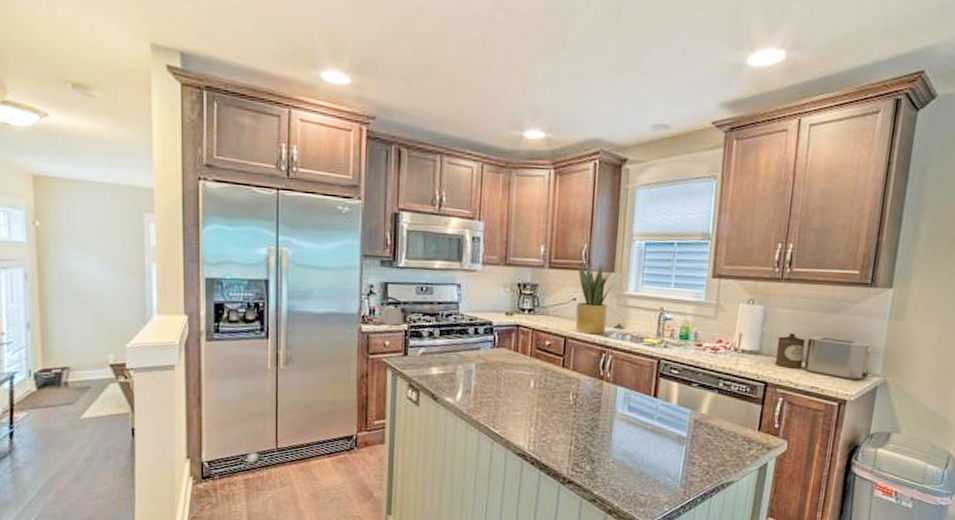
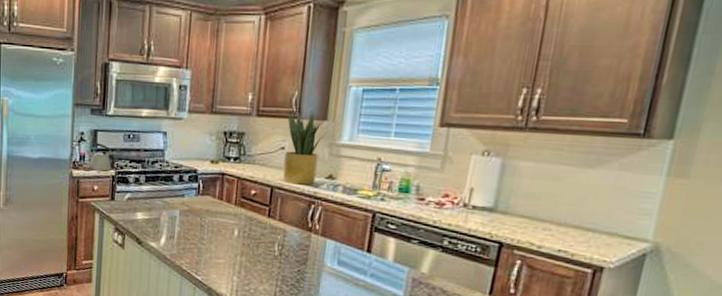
canister: present [775,333,805,369] -> none [513,189,553,229]
toaster: present [803,335,874,381] -> none [549,192,644,246]

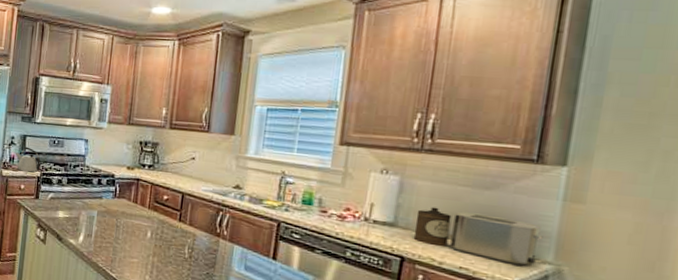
planter: present [282,110,327,185] -> none [193,125,234,194]
canister: none [513,189,553,229] -> present [413,207,452,246]
toaster: none [549,192,644,246] -> present [449,211,543,266]

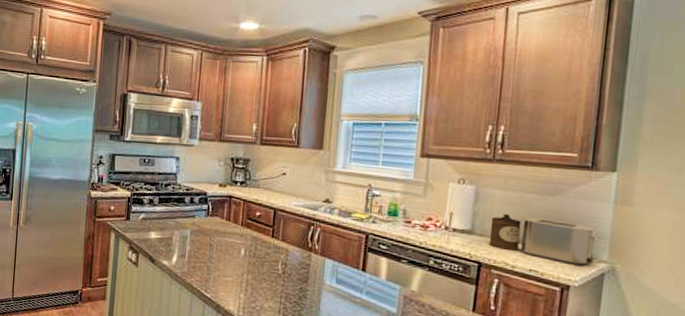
kettle: present [15,146,41,173] -> none [104,166,131,194]

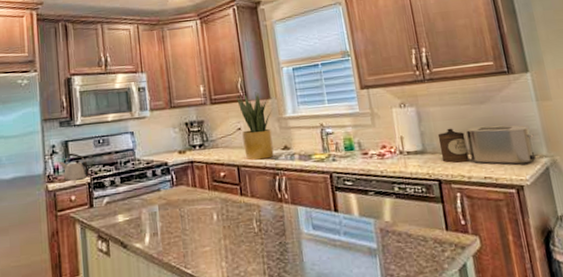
kettle: none [104,166,131,194] -> present [59,153,89,182]
planter: none [284,140,323,208] -> present [236,92,274,160]

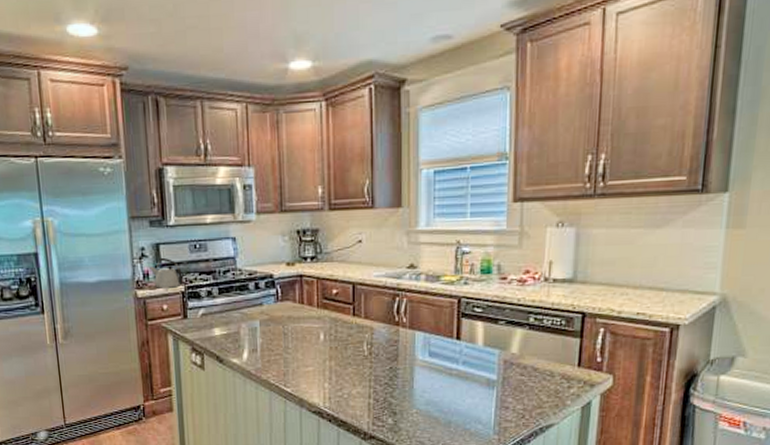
planter: present [236,92,274,160] -> none [361,198,403,278]
canister: present [437,128,469,163] -> none [592,255,627,295]
toaster: present [466,125,536,165] -> none [626,254,710,302]

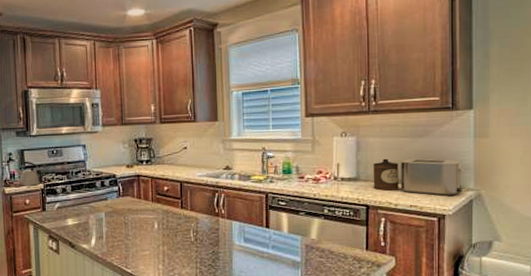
canister: none [592,255,627,295] -> present [373,158,399,191]
toaster: none [626,254,710,302] -> present [400,158,465,197]

